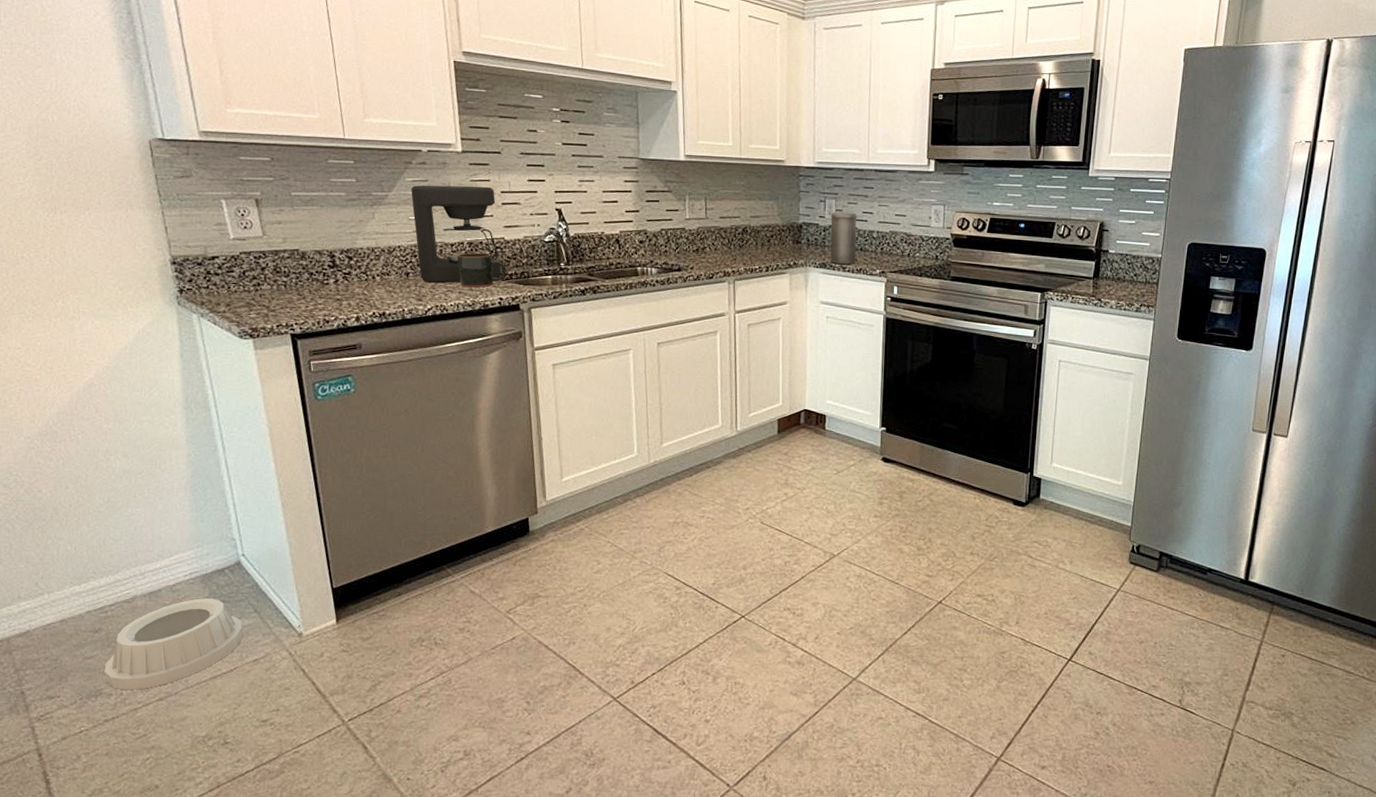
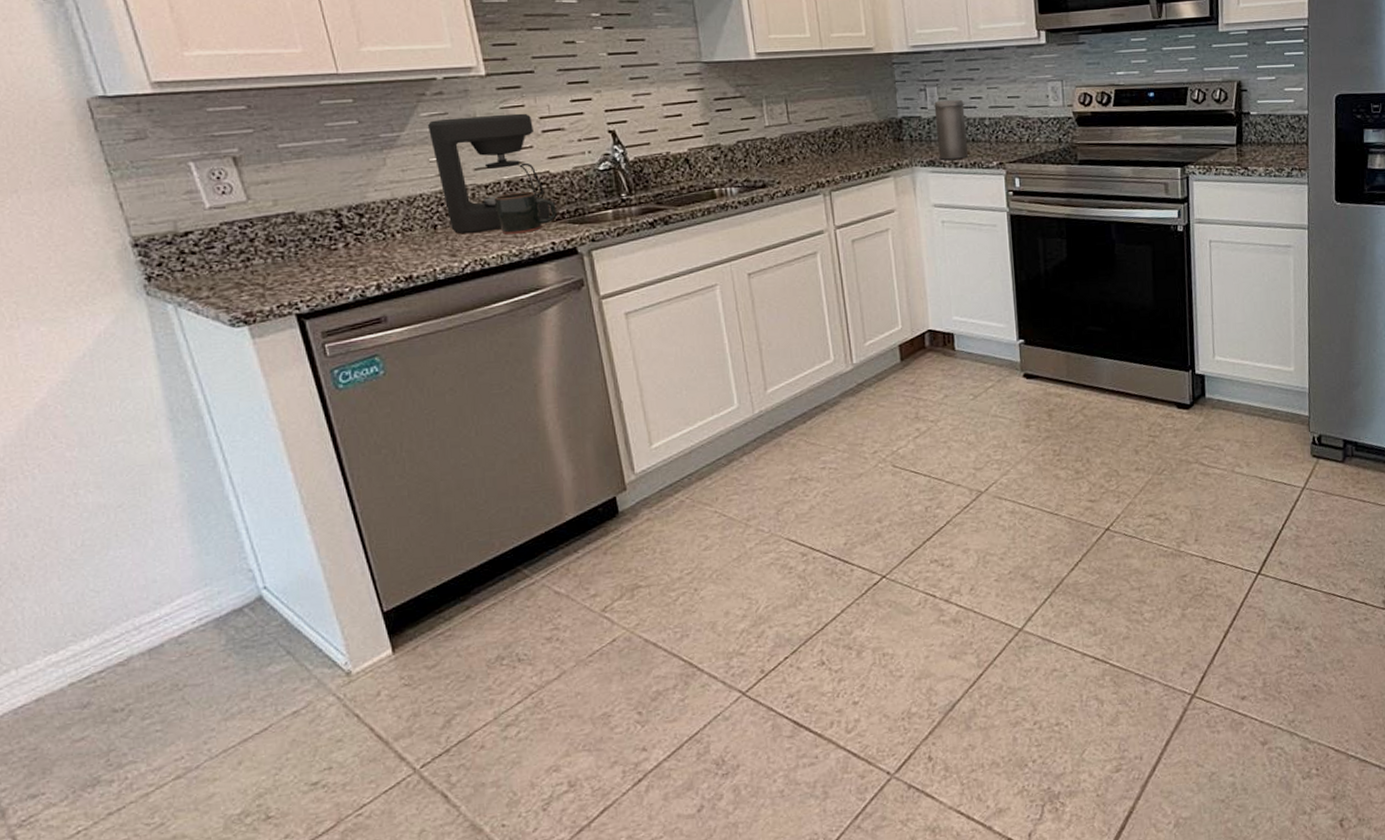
pet bowl: present [104,598,243,691] -> none [100,645,276,774]

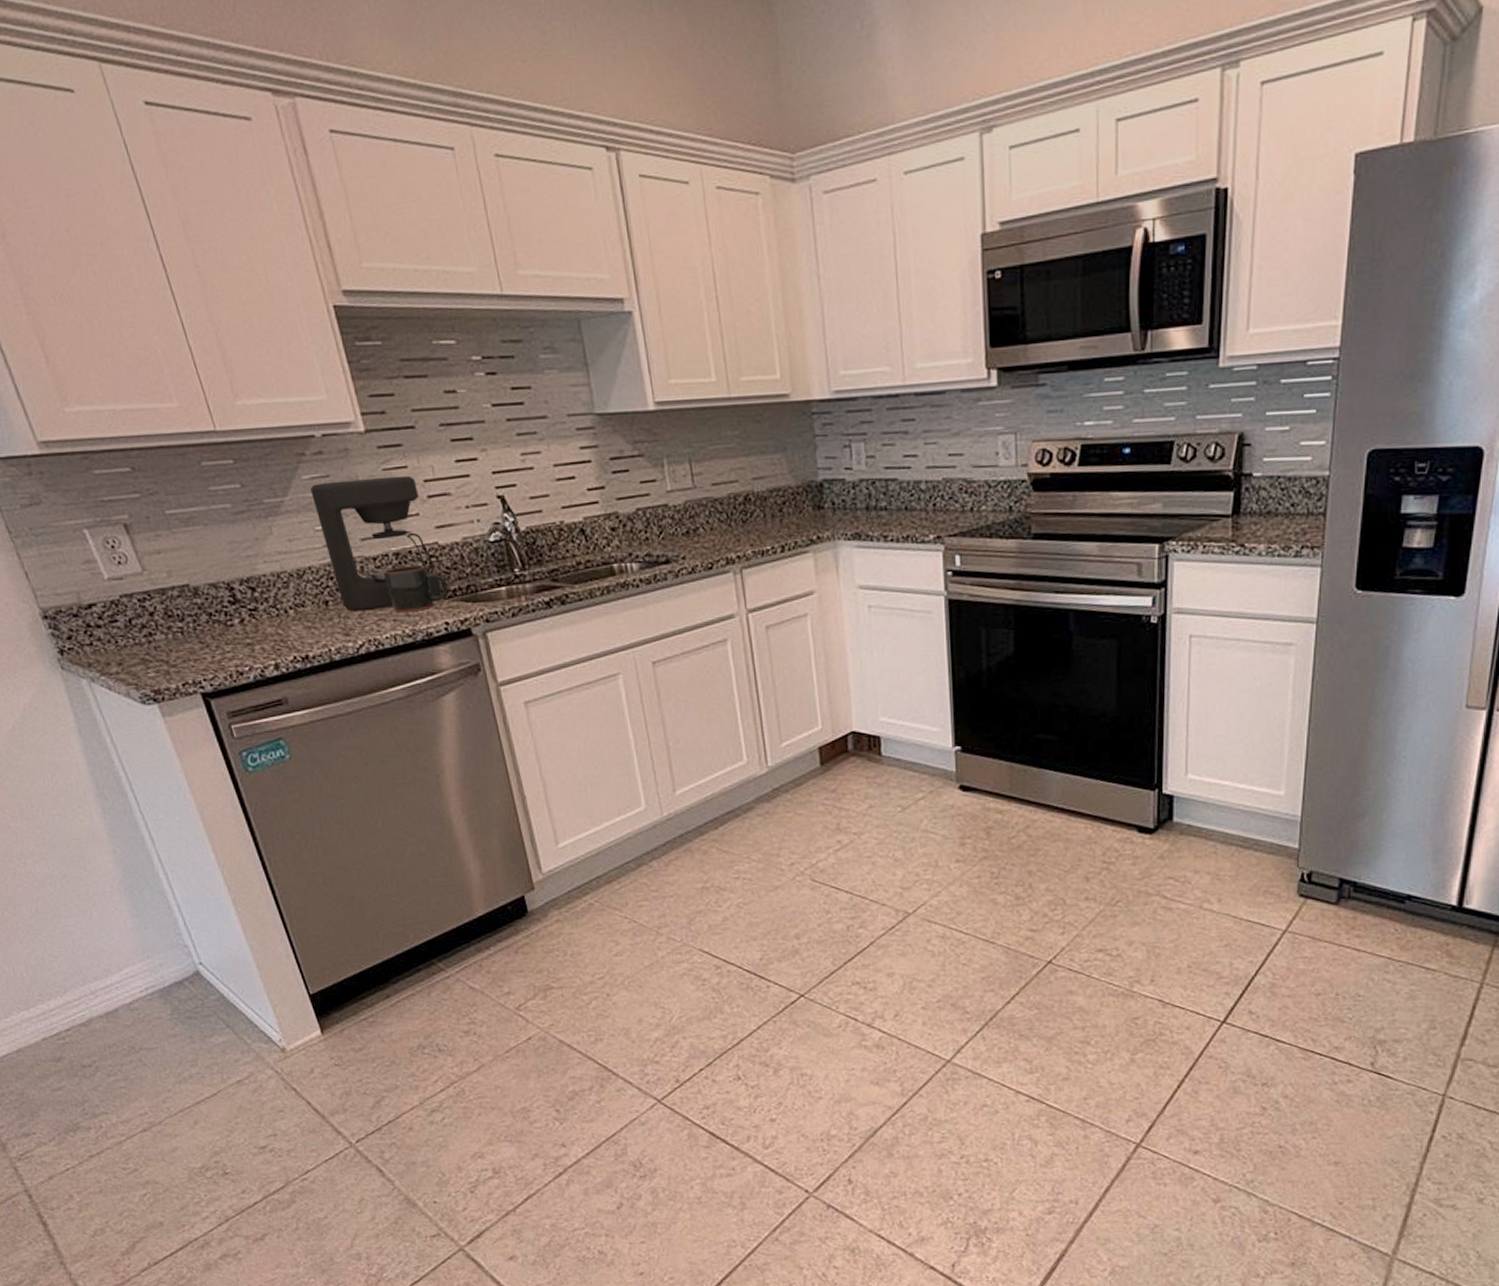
canister: present [934,99,969,161] -> none [860,457,901,533]

